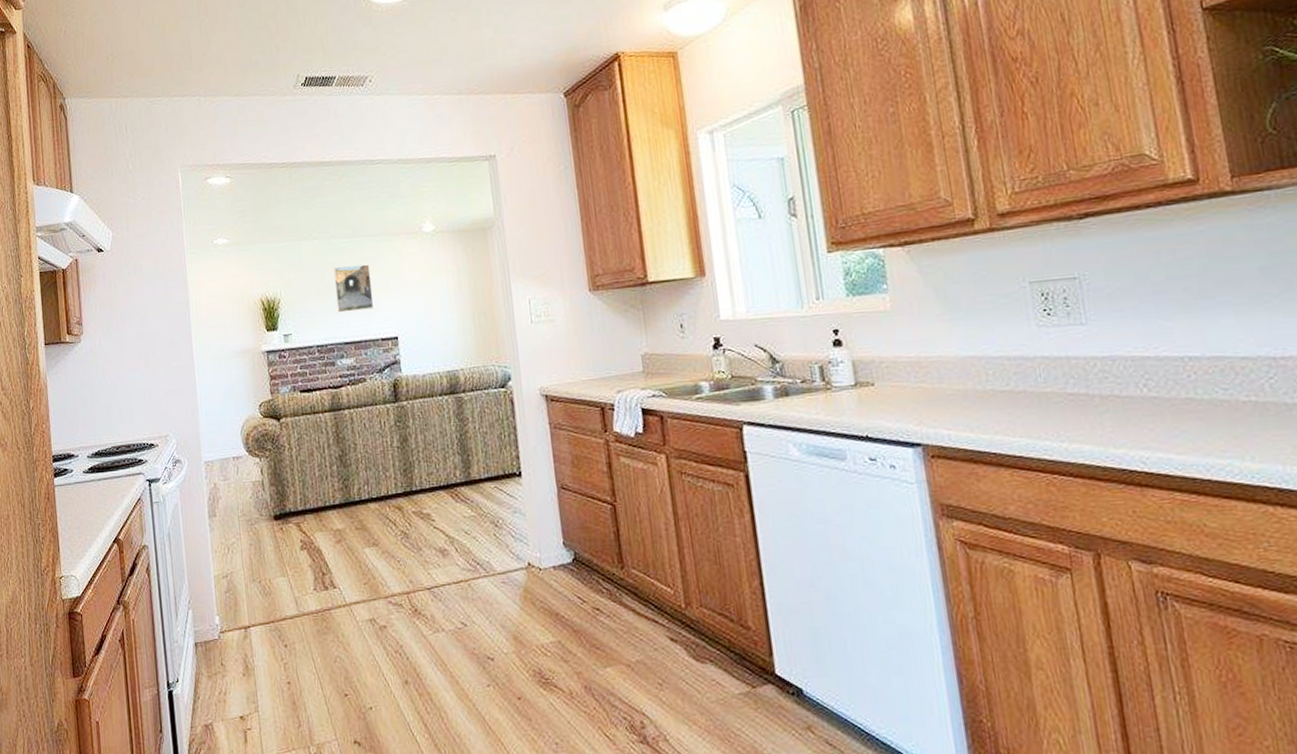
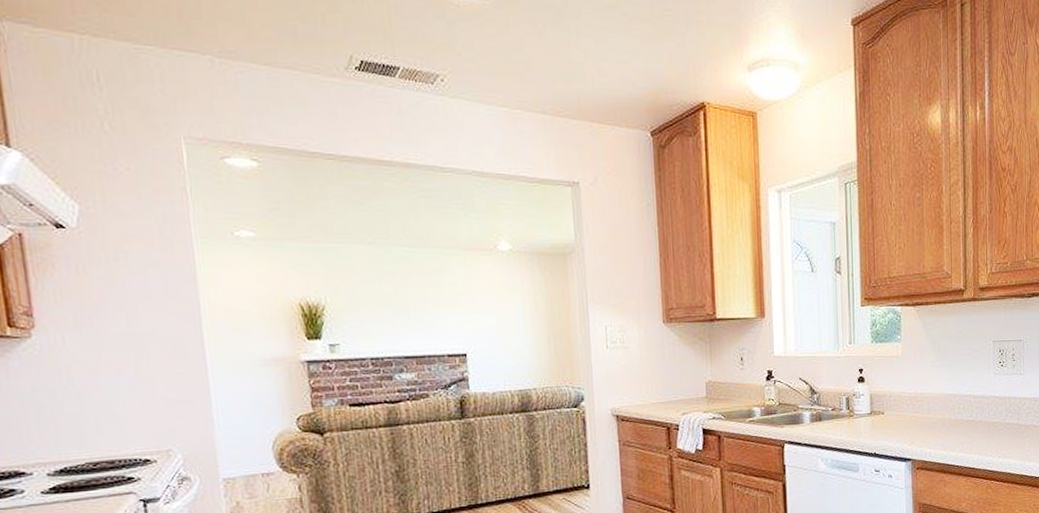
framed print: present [333,264,374,313] -> none [392,276,440,326]

